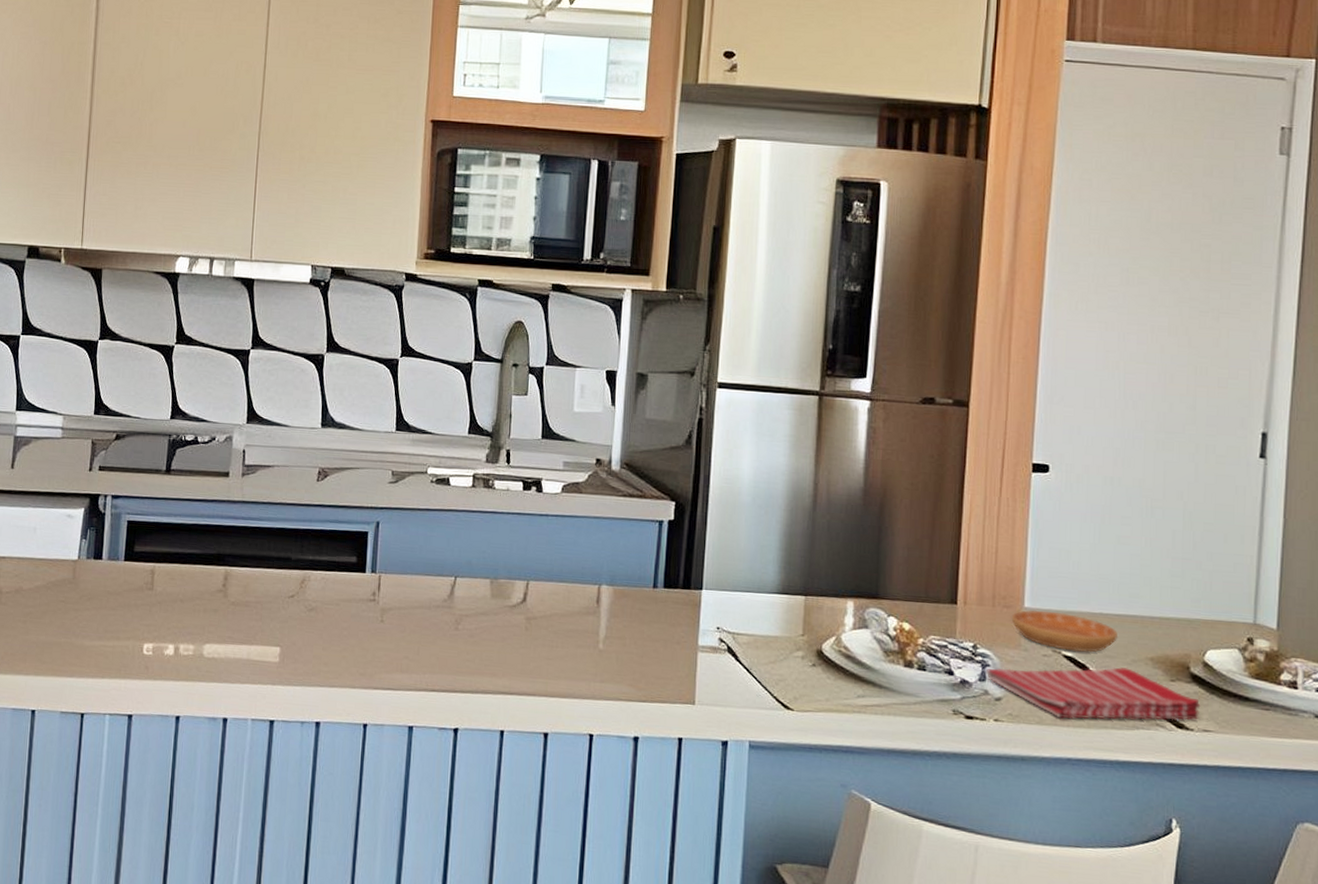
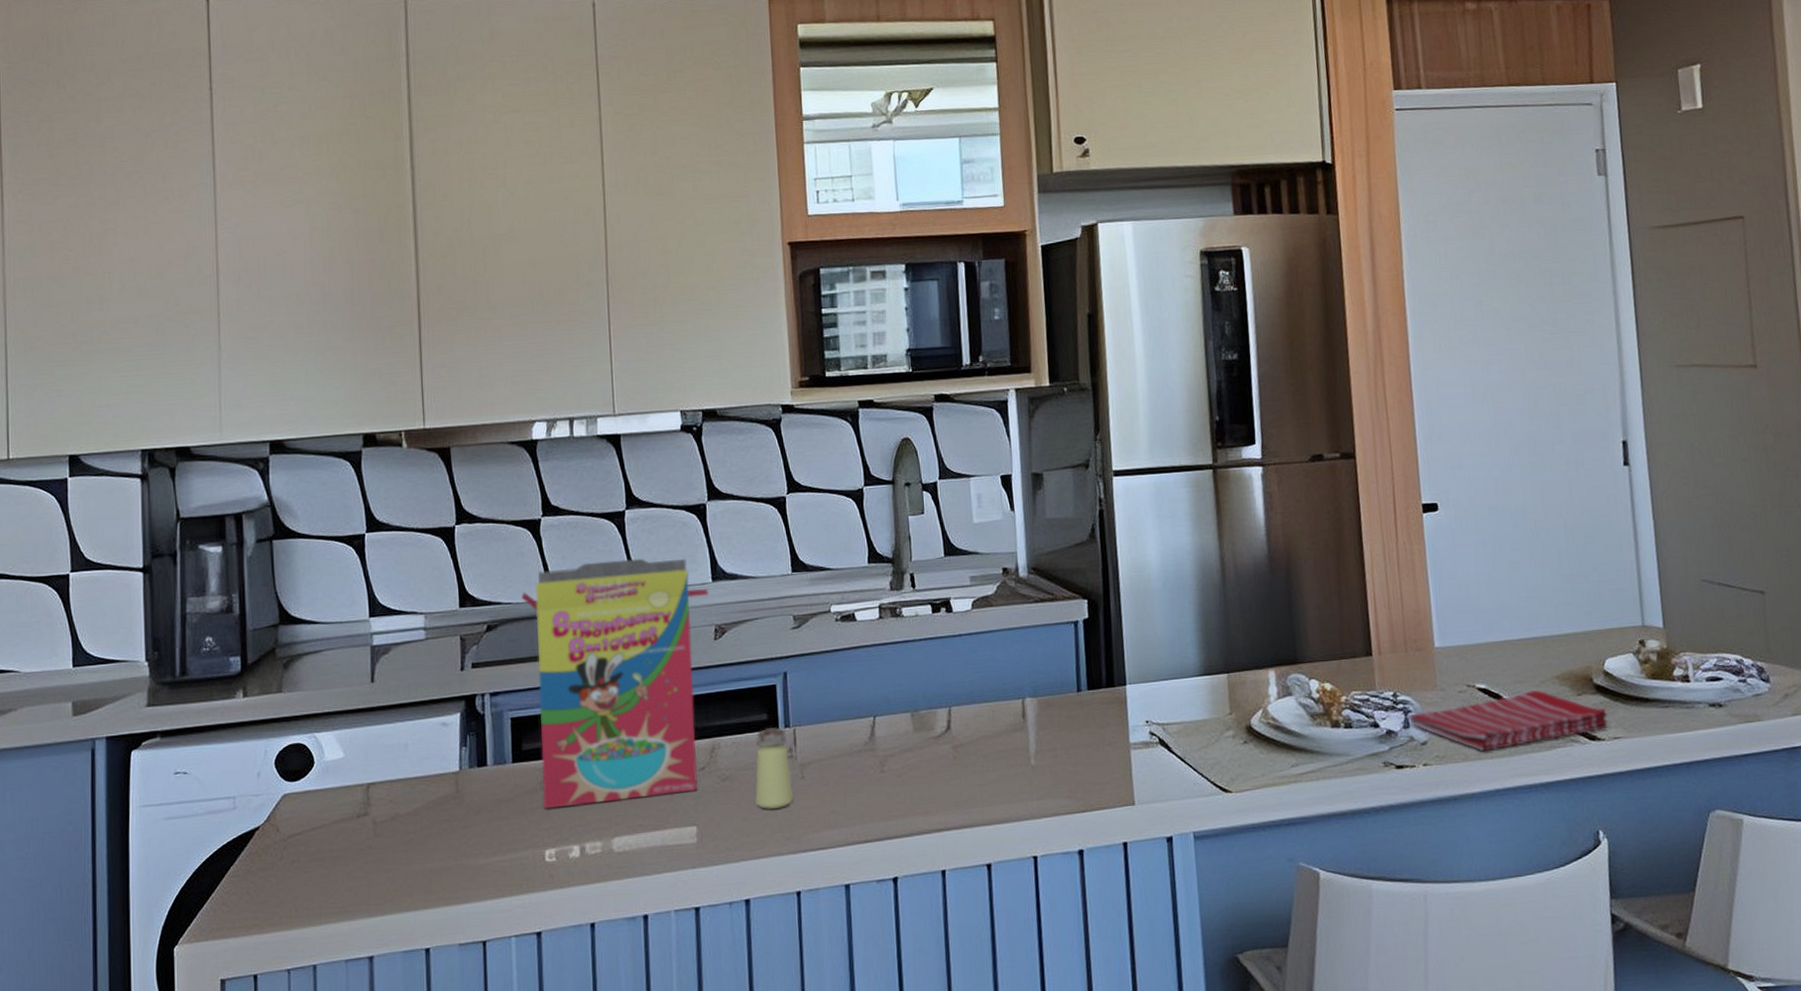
cereal box: none [147,392,317,616] -> present [521,558,709,809]
saltshaker: none [336,570,372,646] -> present [755,727,794,810]
saucer: present [1011,609,1119,653] -> none [1424,646,1525,683]

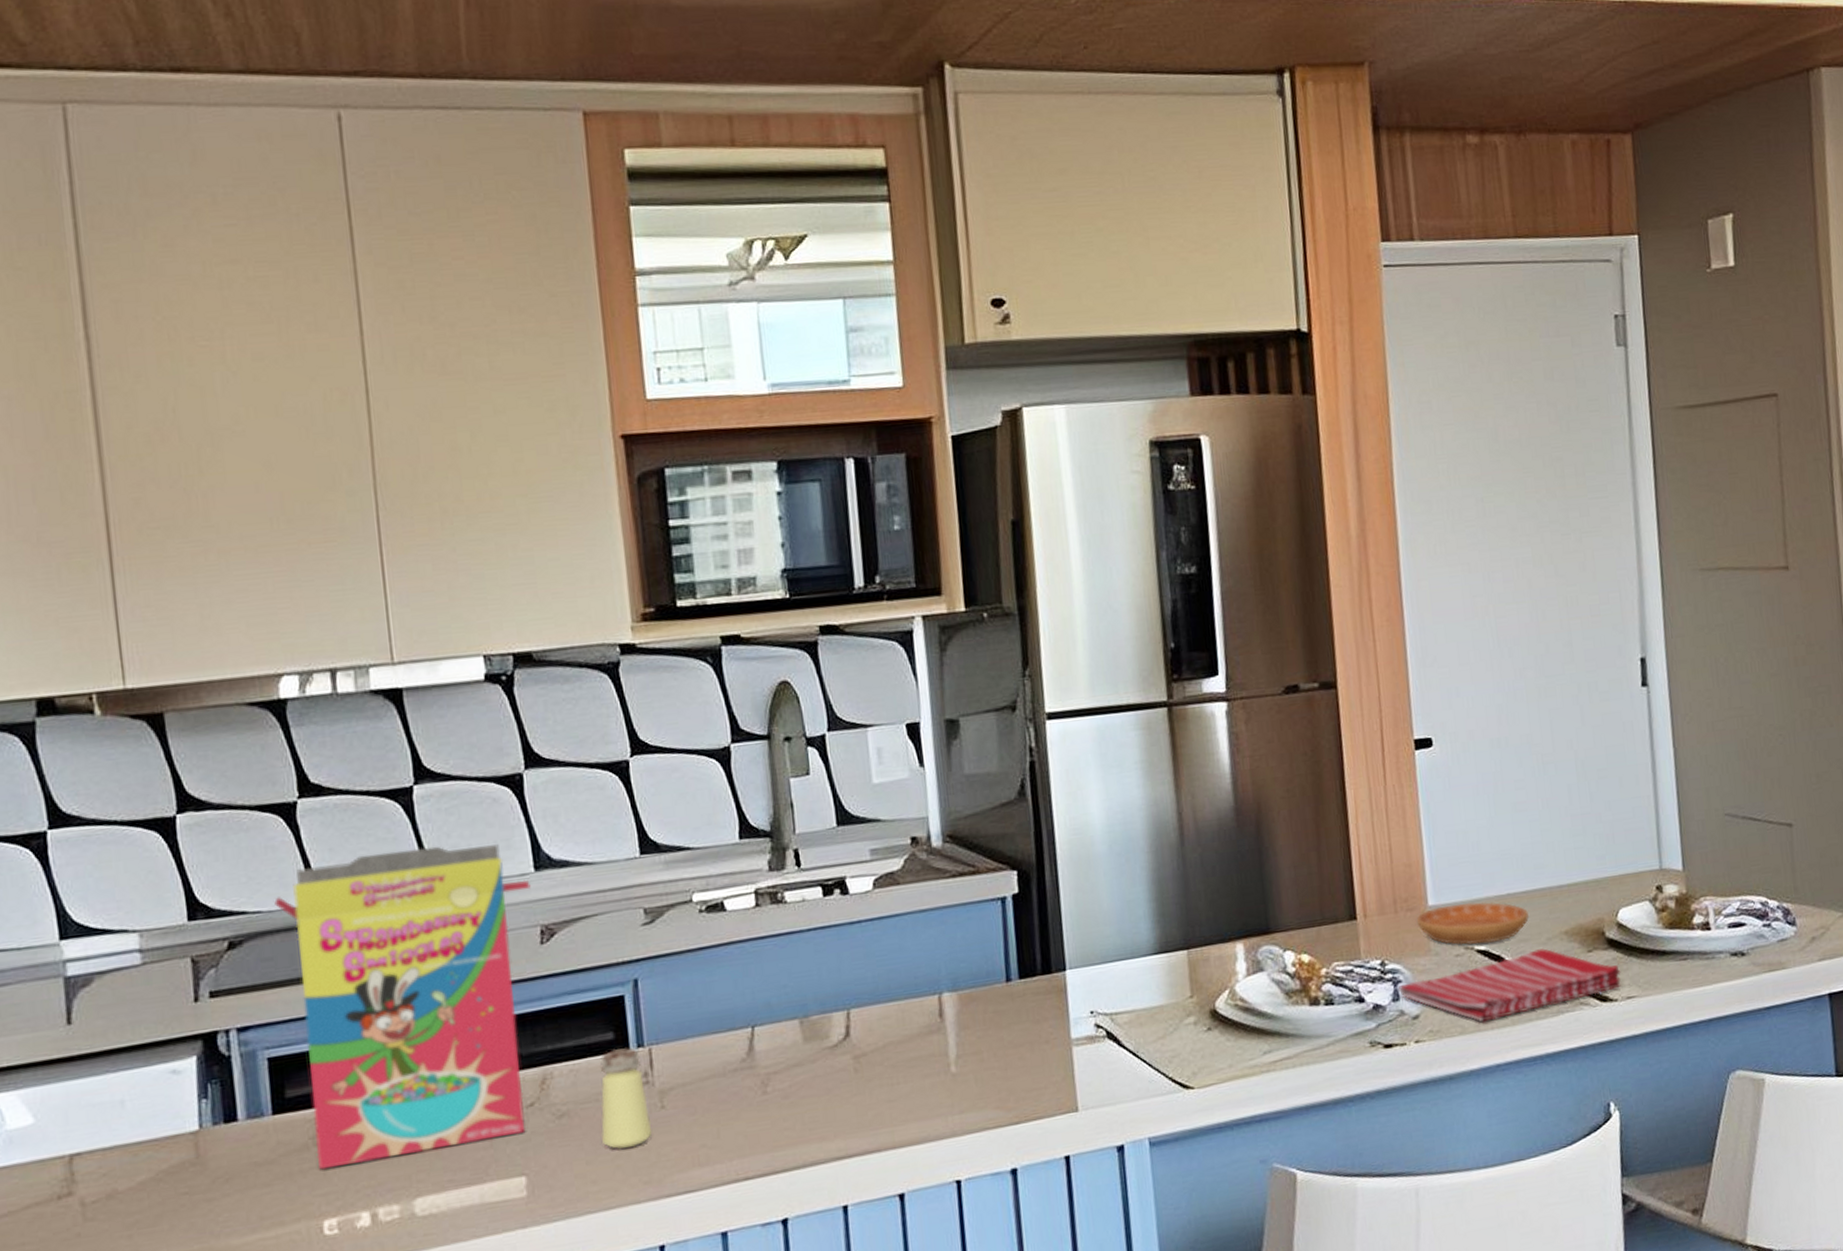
saucer: none [1424,646,1525,683] -> present [1416,902,1530,945]

